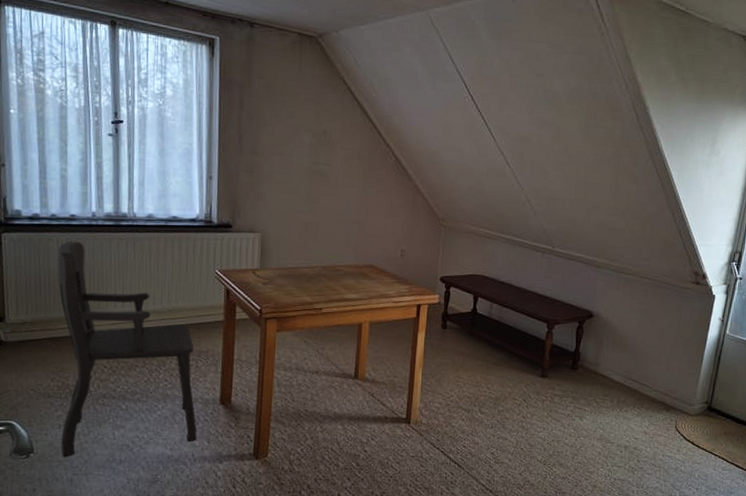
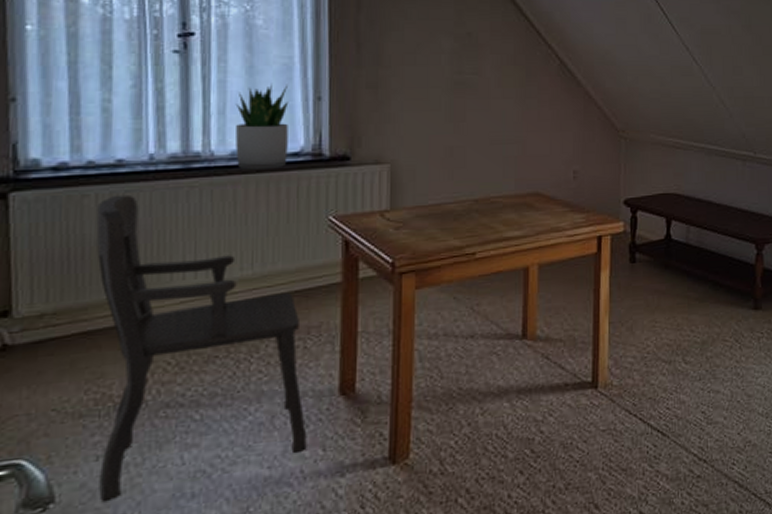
planter: none [151,164,189,230] -> present [235,84,289,170]

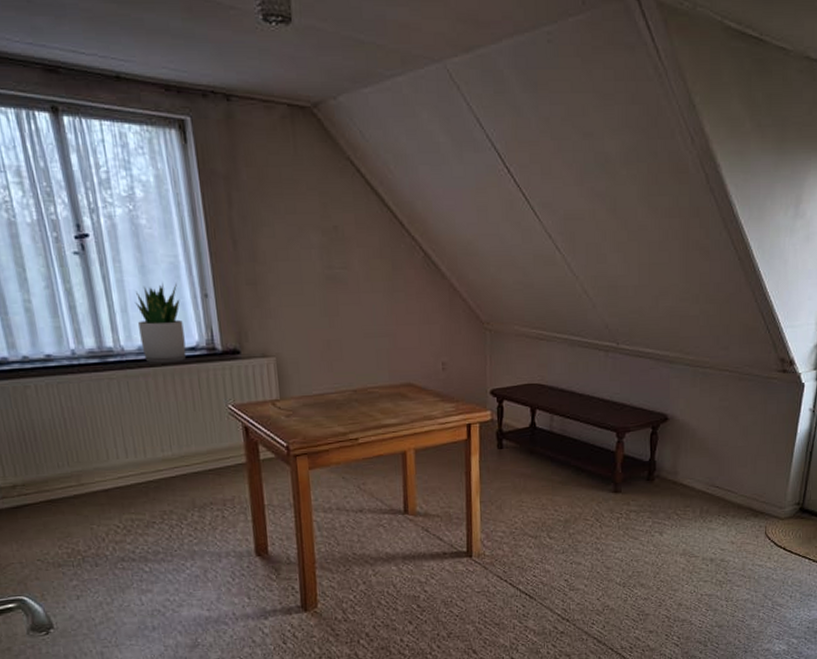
wooden chair: present [96,194,307,503] -> none [38,385,236,630]

